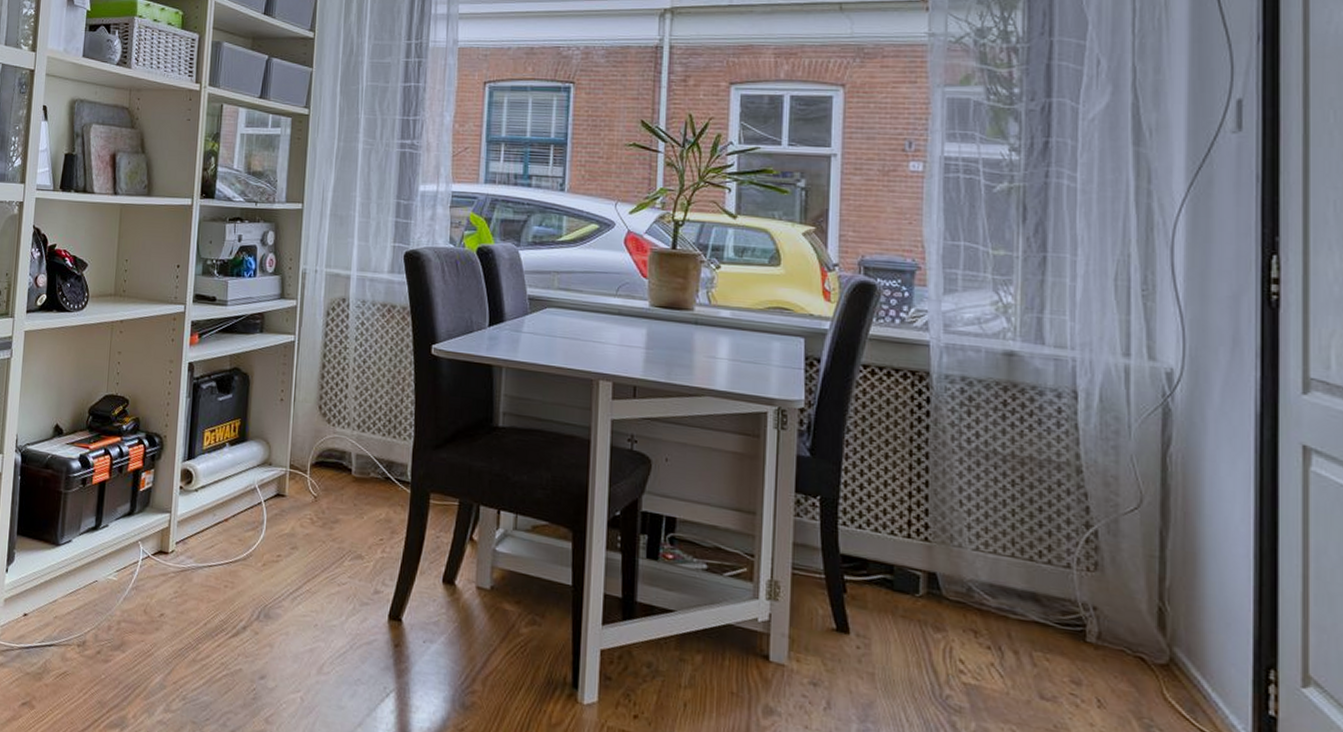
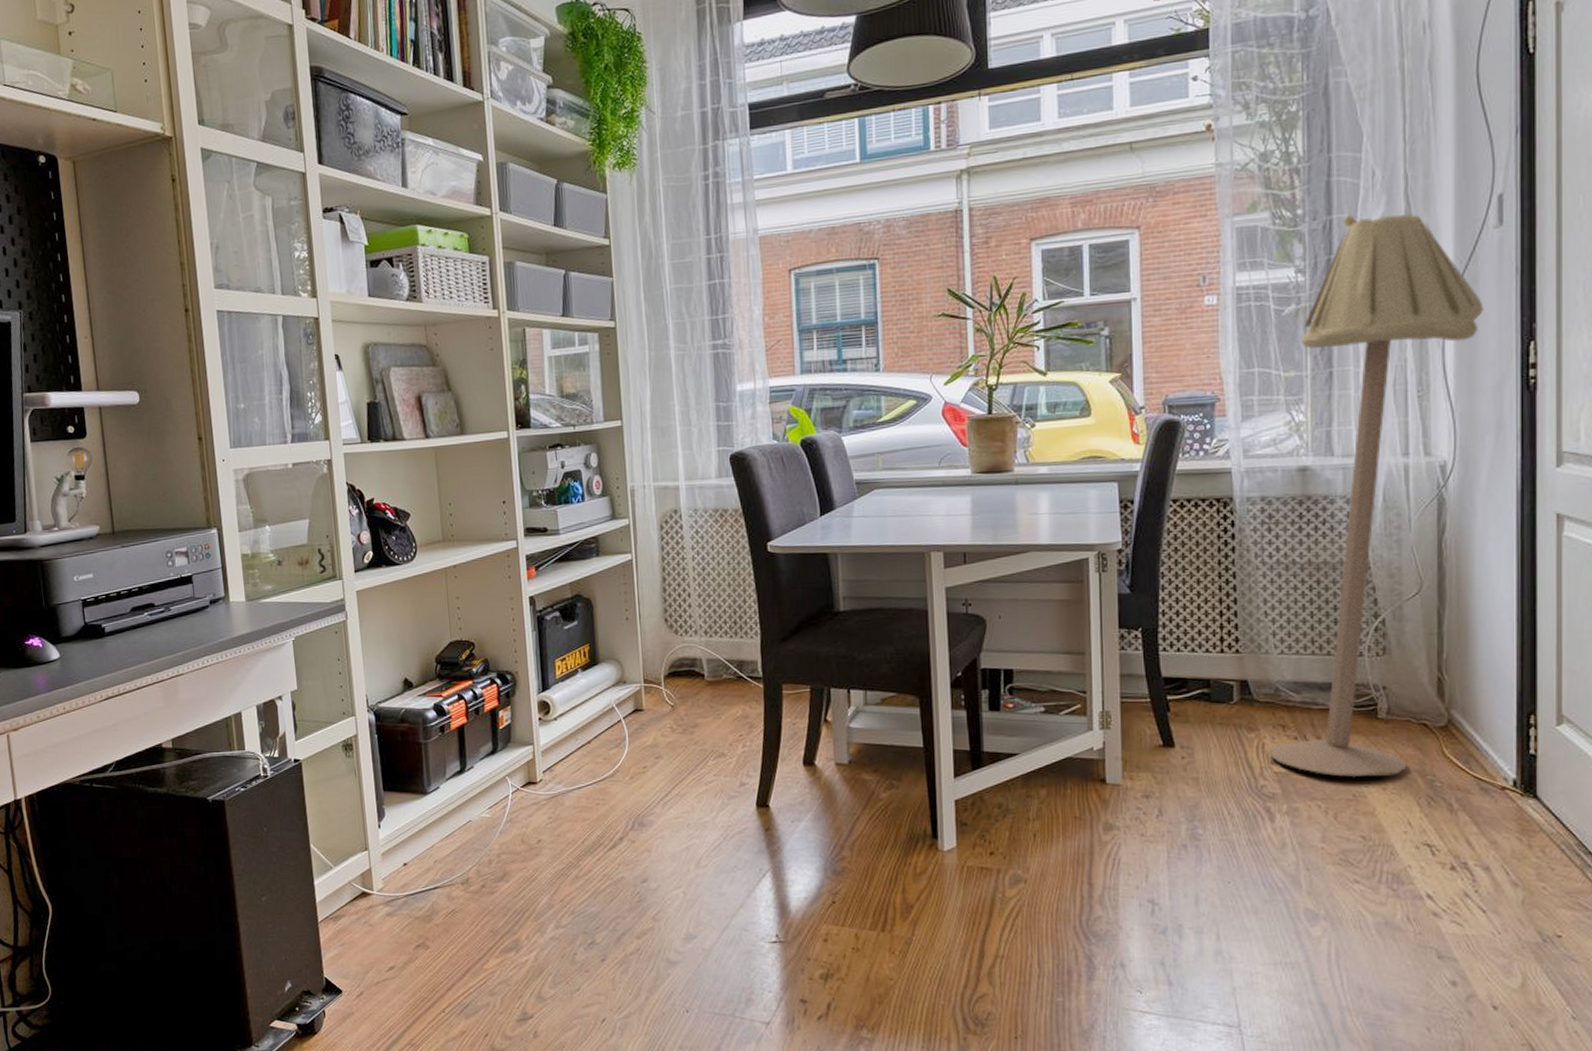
floor lamp: none [957,101,1219,711] -> present [1269,214,1484,778]

